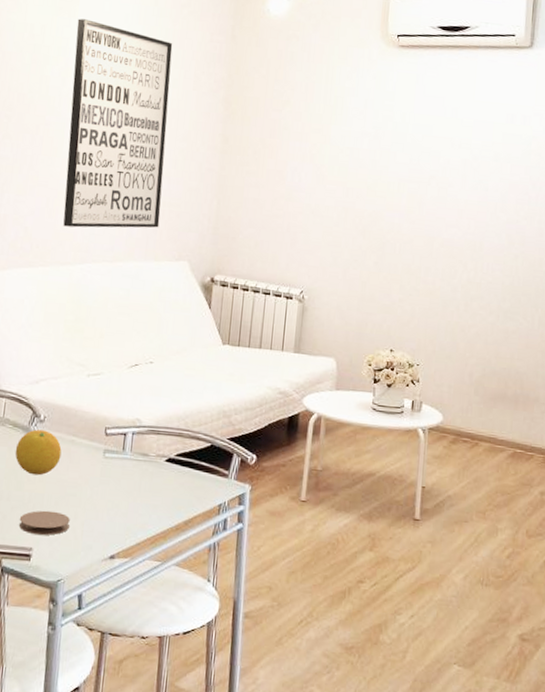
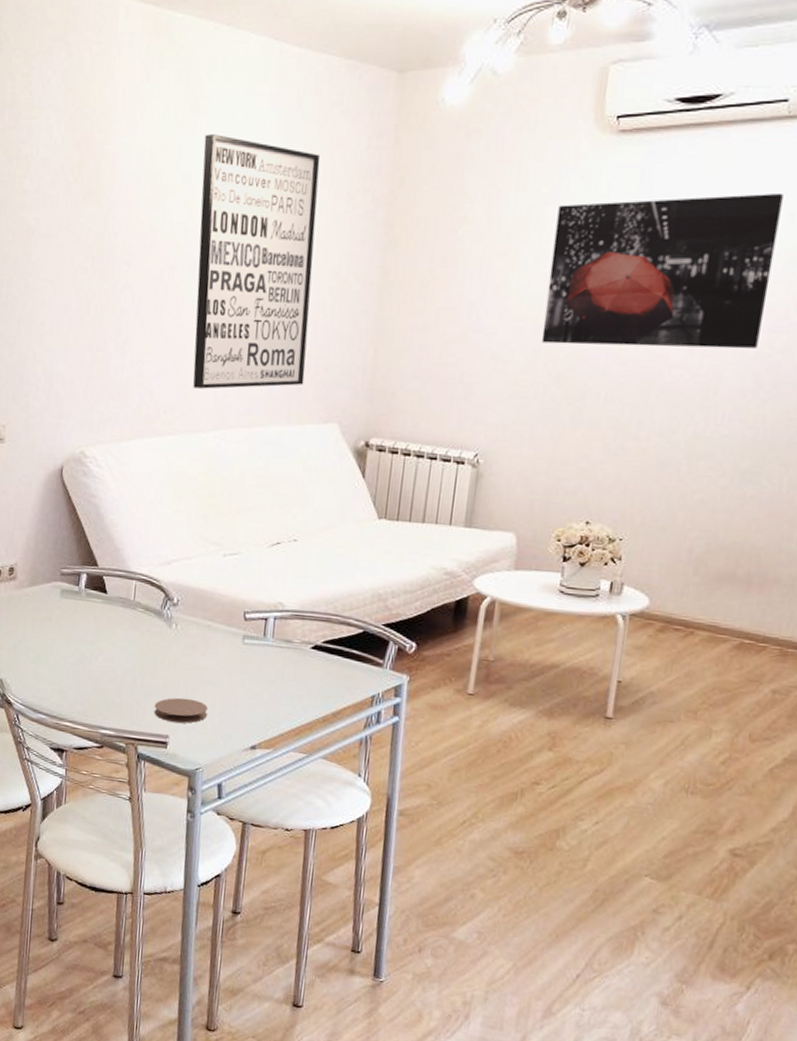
fruit: present [15,429,62,476] -> none [147,613,197,662]
wall art: none [349,97,517,215] -> present [541,192,783,349]

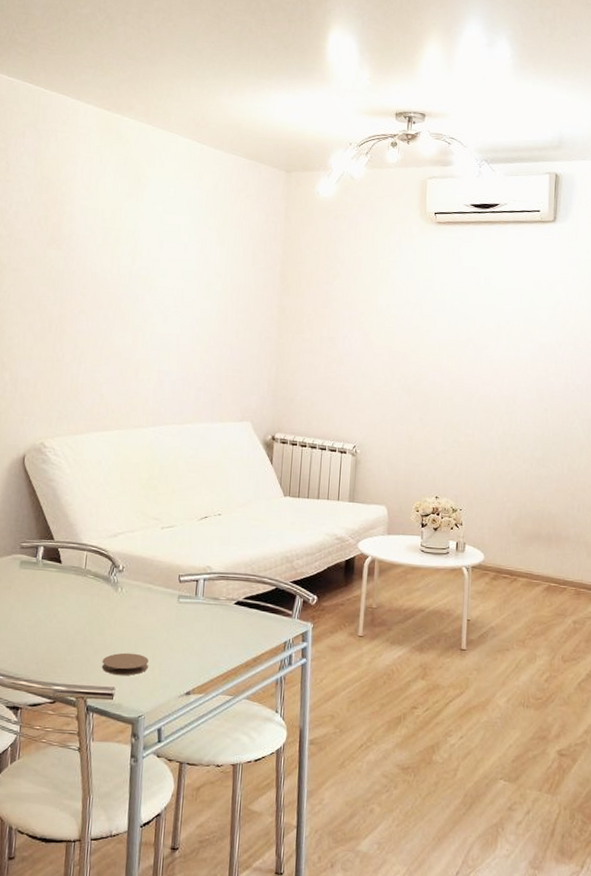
wall art: present [193,134,321,389] -> none [136,203,232,394]
wall art: present [541,192,783,349] -> none [395,269,543,373]

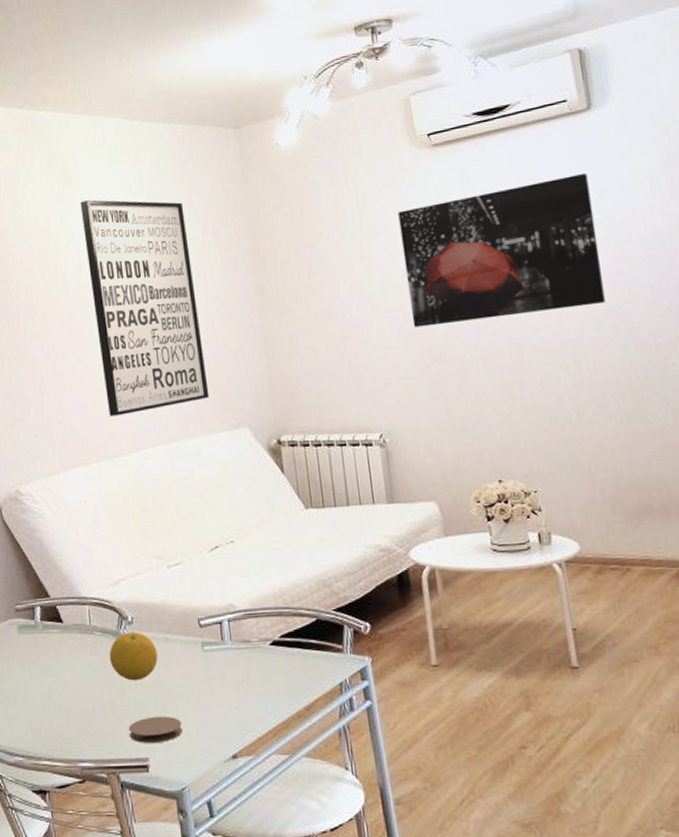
fruit: none [96,579,140,621] -> present [109,632,158,681]
wall art: none [136,203,232,394] -> present [80,200,210,417]
wall art: none [395,269,543,373] -> present [398,172,605,328]

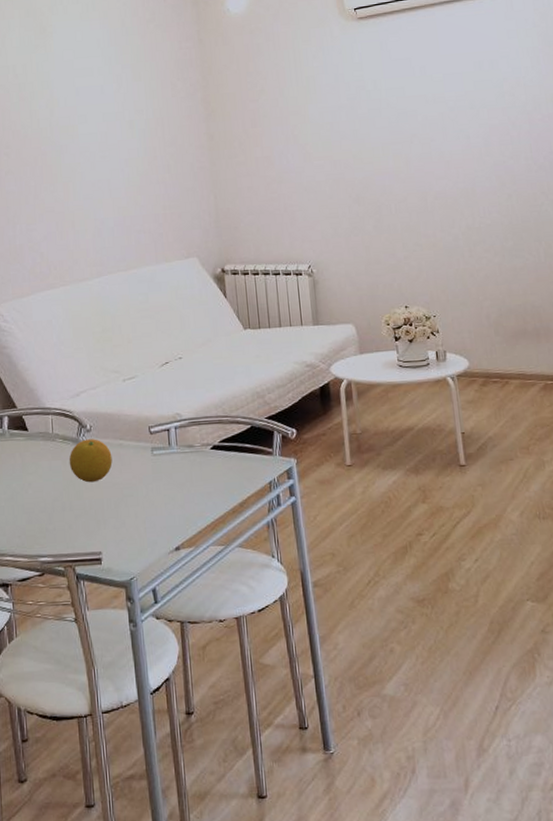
wall art: present [80,200,210,417] -> none [54,51,164,246]
coaster: present [128,716,182,743] -> none [84,513,132,539]
wall art: present [398,172,605,328] -> none [328,48,494,174]

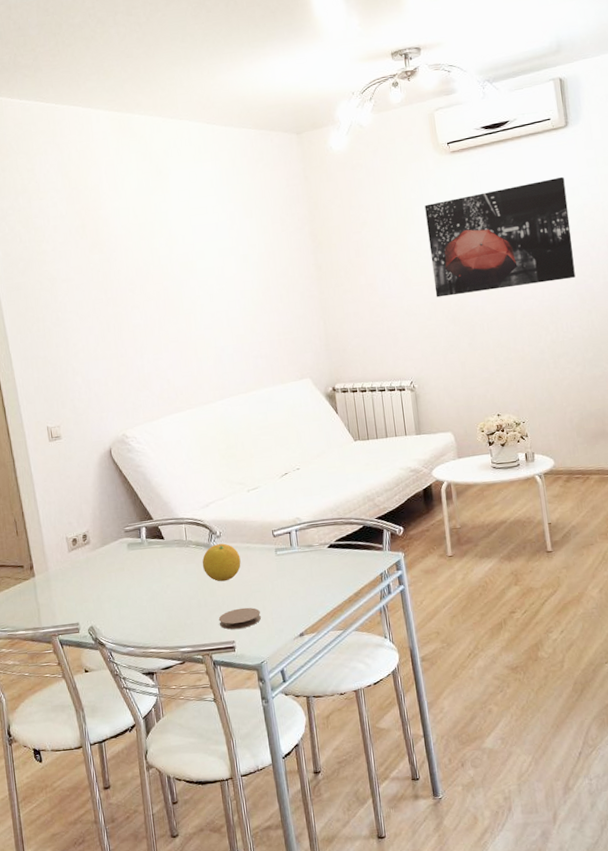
coaster: none [84,513,132,539] -> present [218,607,261,630]
wall art: none [328,48,494,174] -> present [424,176,576,297]

